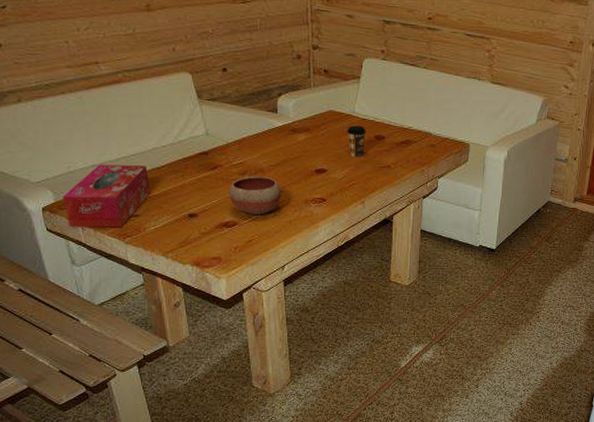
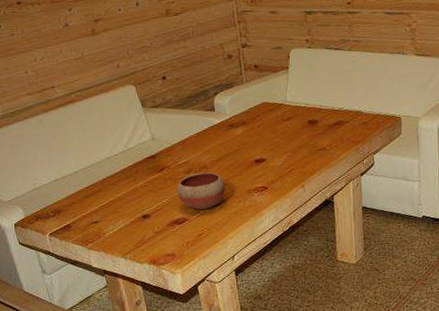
tissue box: present [62,164,150,228] -> none [30,175,107,239]
coffee cup: present [347,125,366,158] -> none [281,113,299,144]

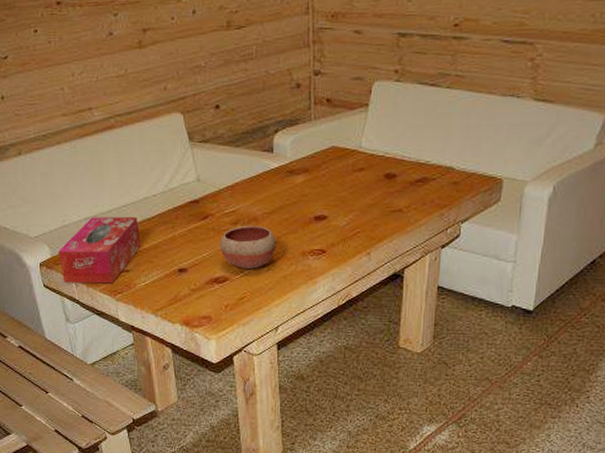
tissue box: none [30,175,107,239] -> present [57,217,141,284]

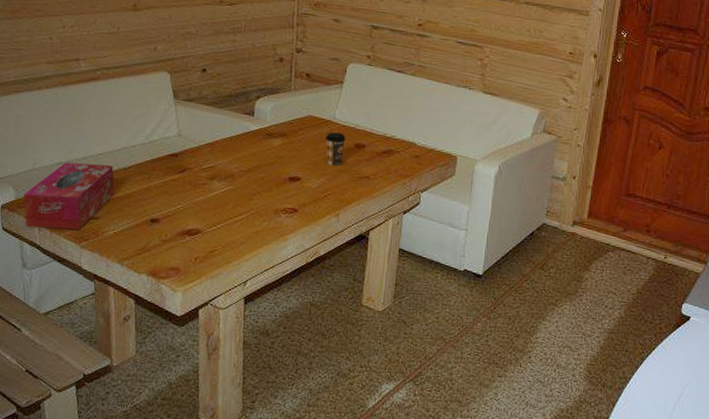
bowl: present [220,225,276,269] -> none [195,181,251,223]
coffee cup: none [352,163,374,201] -> present [325,132,346,167]

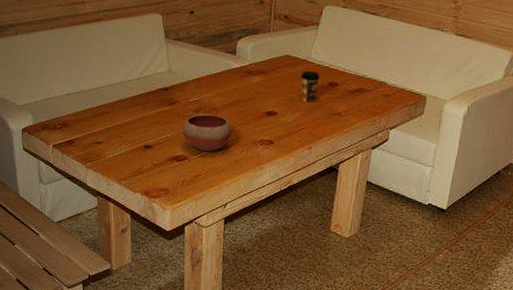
tissue box: present [23,162,115,230] -> none [39,93,114,153]
bowl: none [195,181,251,223] -> present [182,113,232,152]

